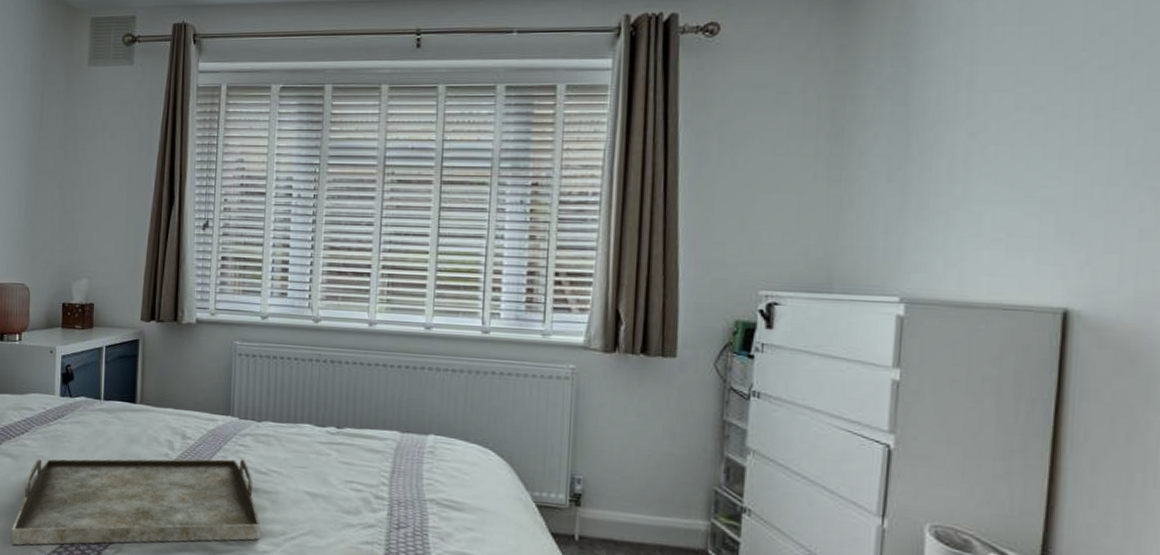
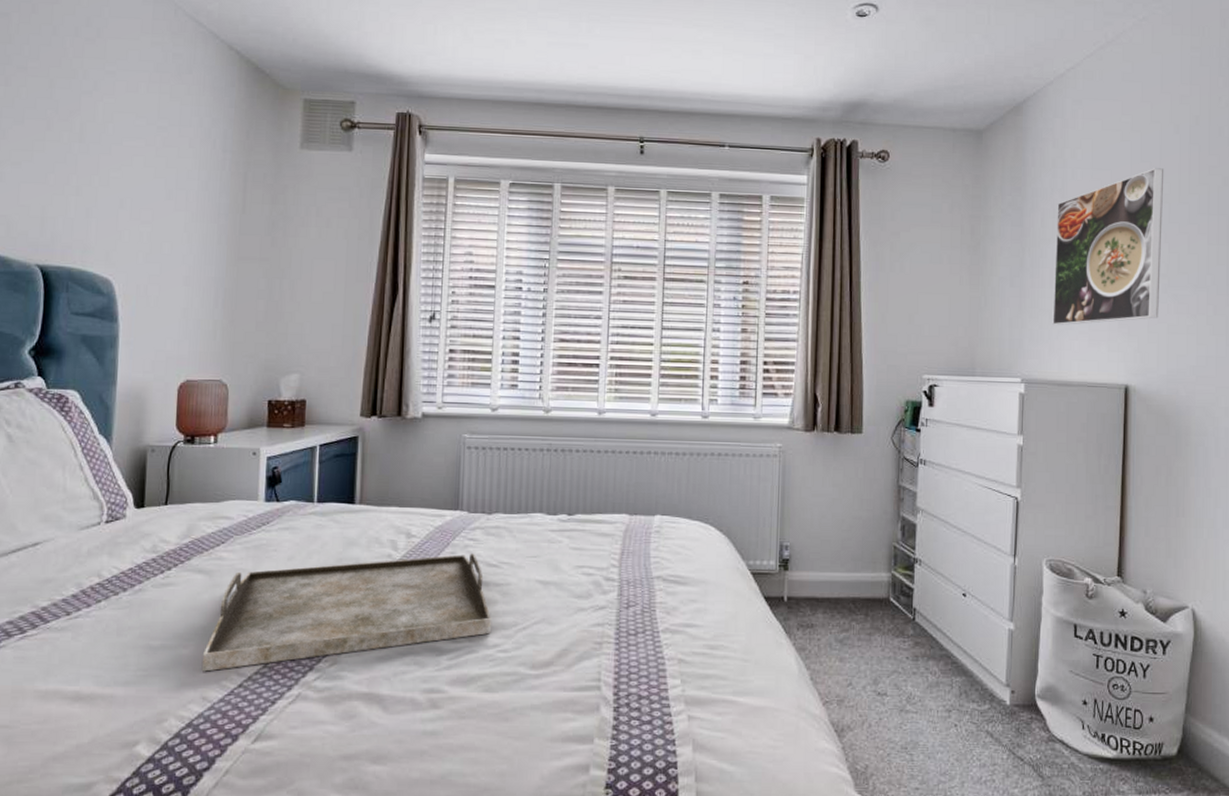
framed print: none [950,16,1142,230] -> present [1052,168,1164,325]

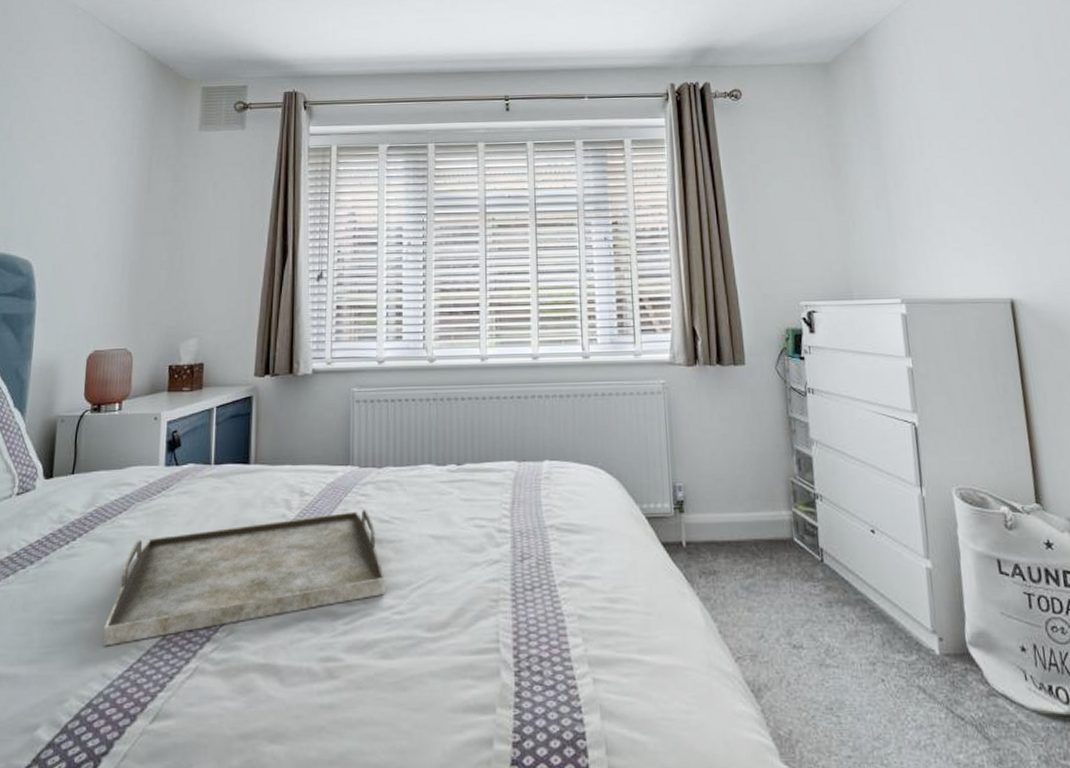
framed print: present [1052,168,1164,325] -> none [912,84,1034,243]

